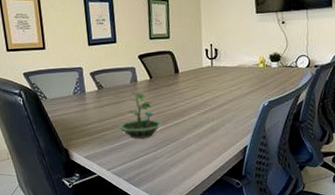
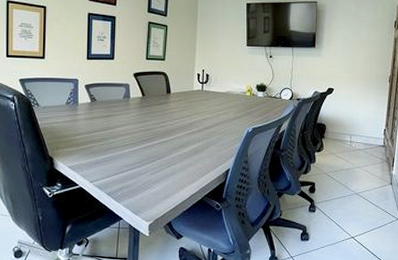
terrarium: present [117,91,163,139] -> none [105,107,151,153]

